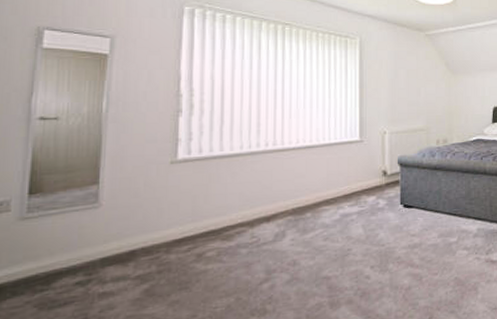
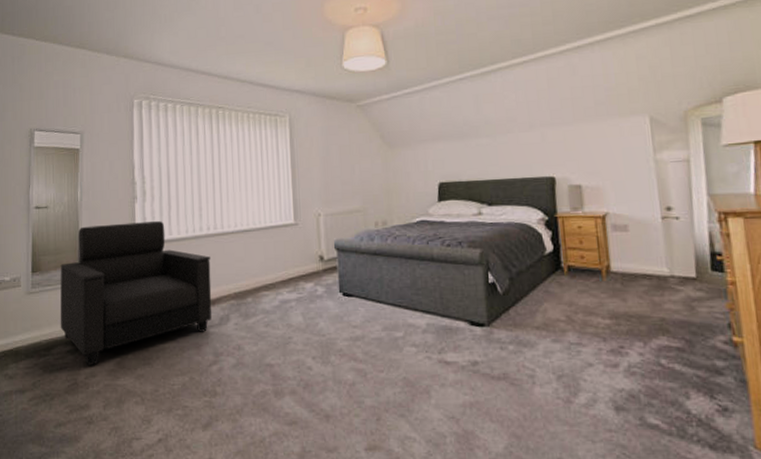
armchair: none [67,136,267,297] -> present [60,221,212,365]

